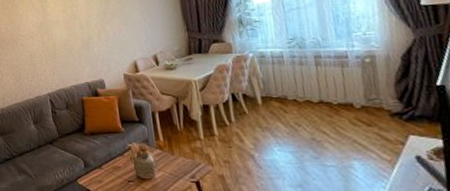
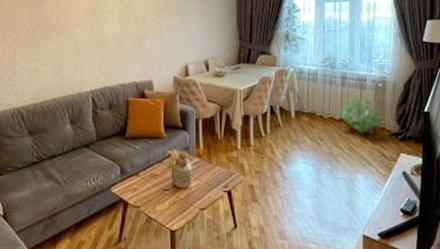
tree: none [316,76,376,117] -> present [339,97,382,134]

